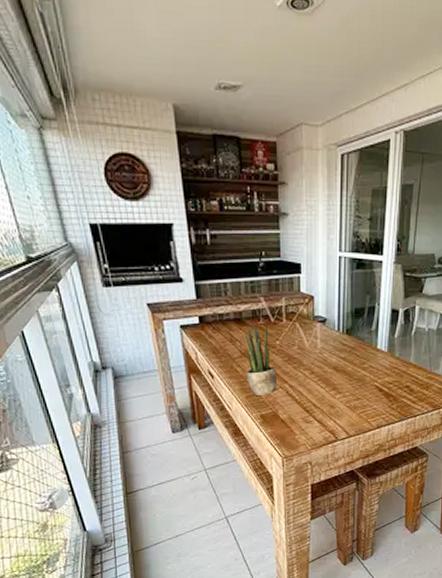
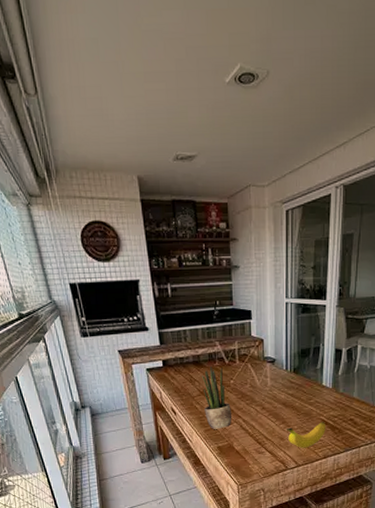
banana: none [336,388,380,417] -> present [286,422,325,448]

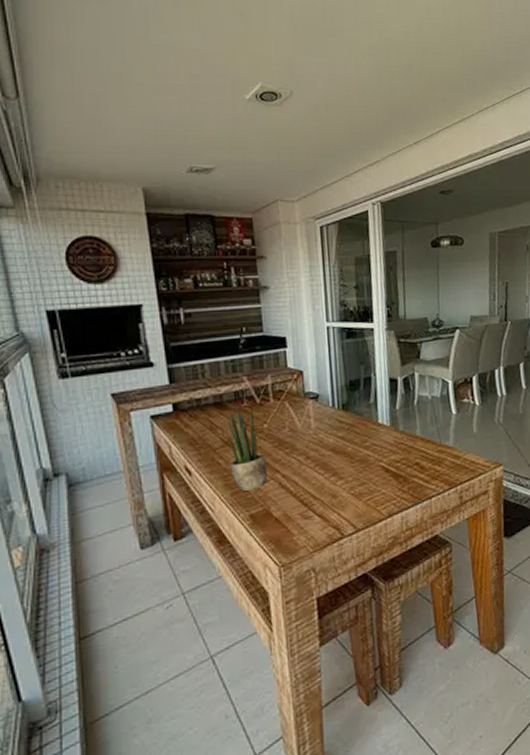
banana: present [286,422,325,448] -> none [338,469,388,507]

